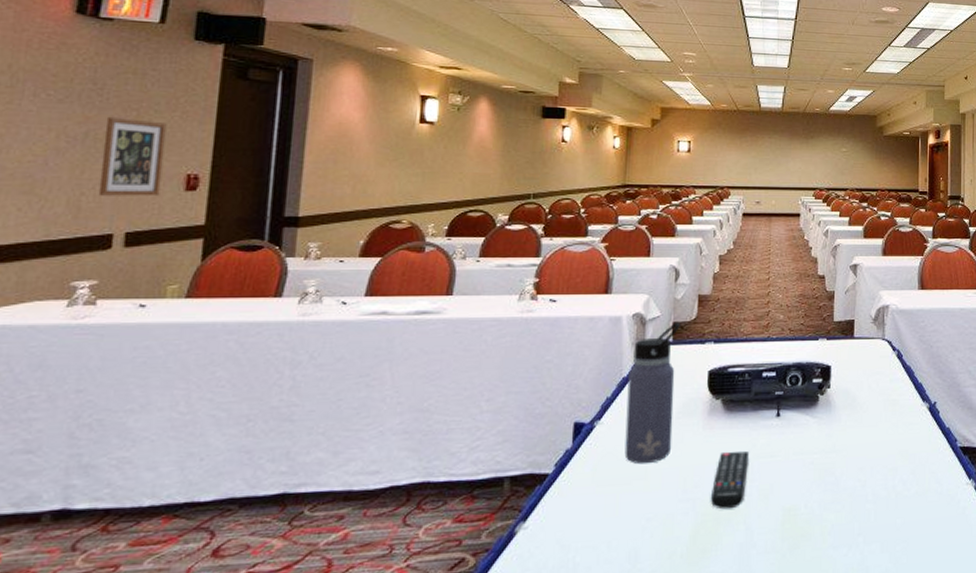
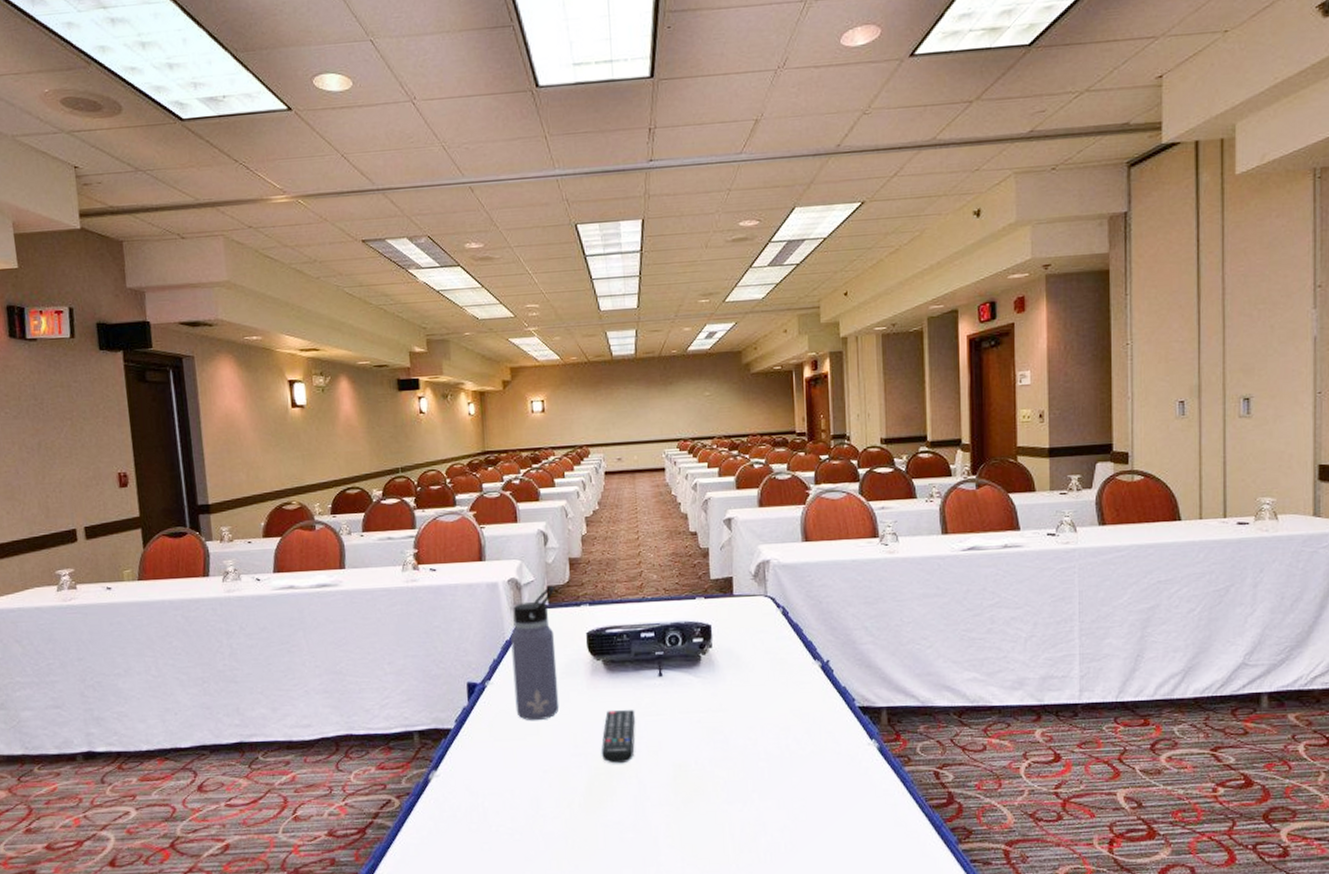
wall art: present [98,116,167,197] -> none [50,427,102,497]

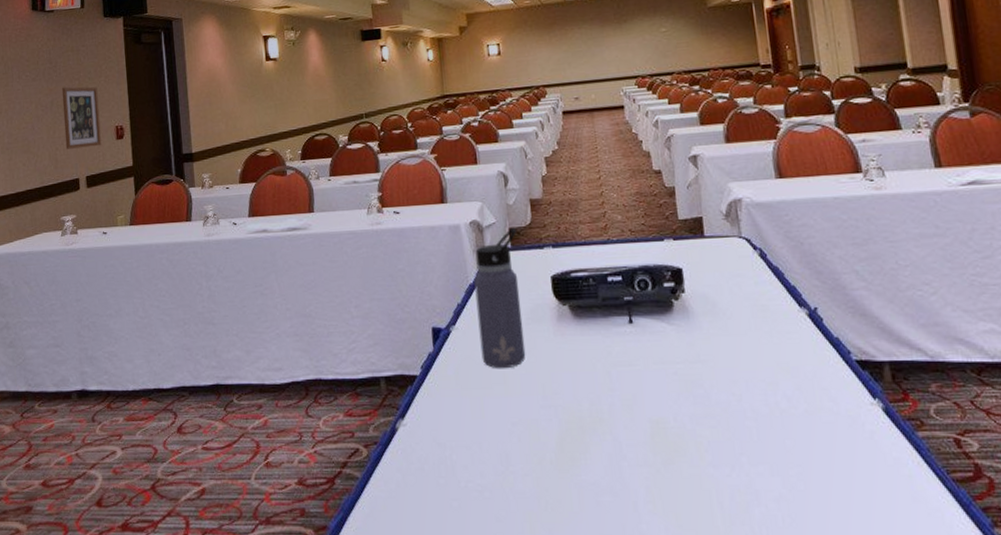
wall art: none [50,427,102,497] -> present [61,86,102,149]
remote control: present [601,710,635,764] -> none [571,358,607,418]

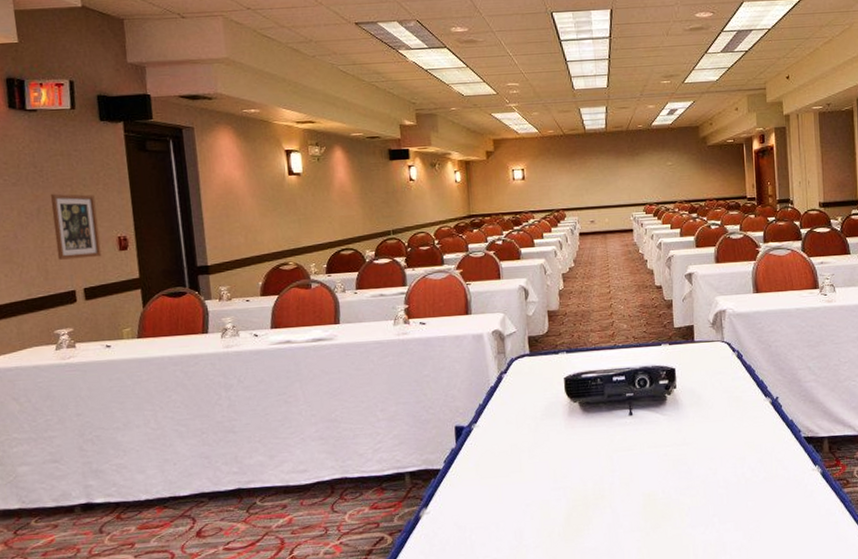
water bottle: present [474,227,526,369] -> none [495,335,540,460]

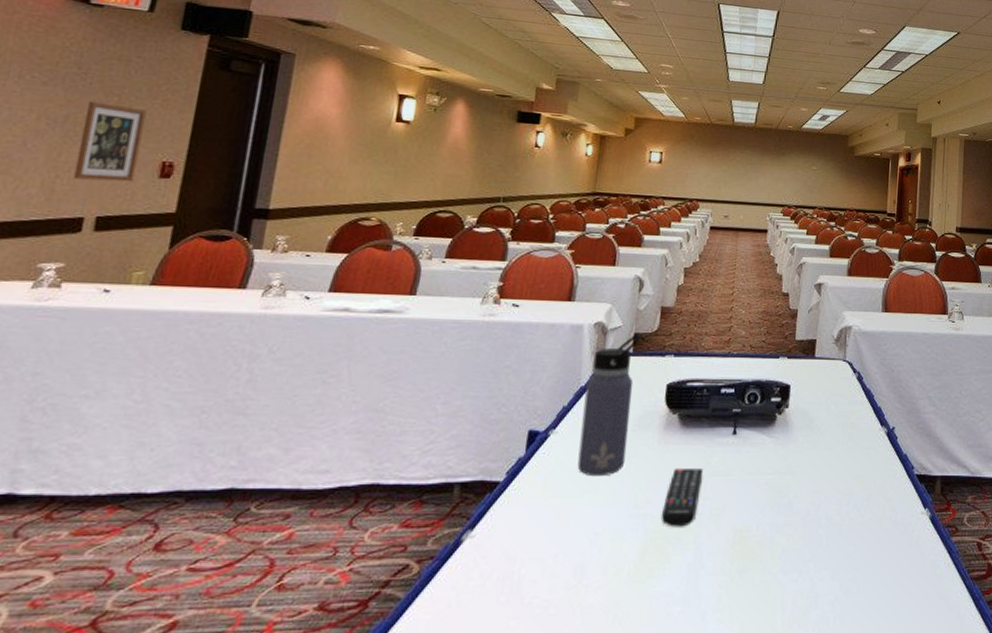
water bottle: none [495,335,540,460] -> present [577,332,641,477]
remote control: none [578,446,609,496] -> present [661,467,704,527]

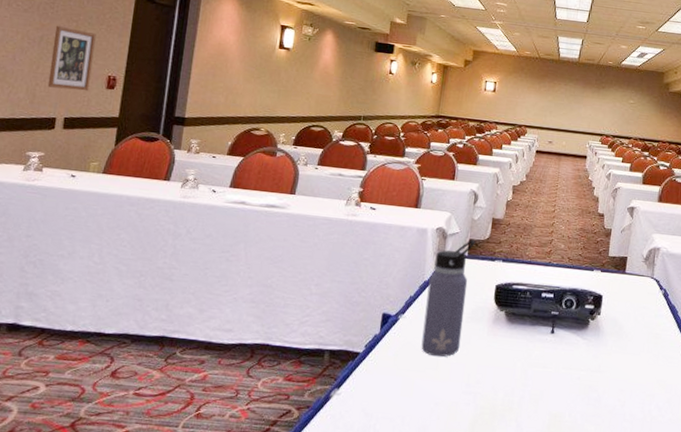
remote control: present [661,467,704,527] -> none [488,357,526,407]

